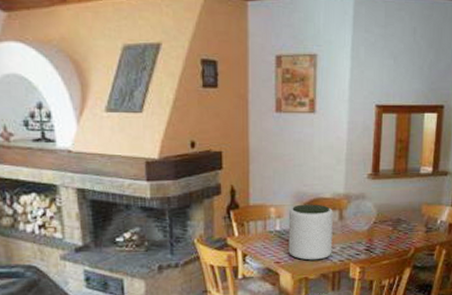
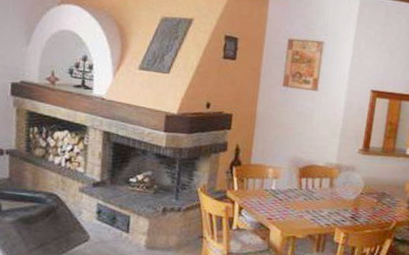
plant pot: present [288,204,333,261] -> none [281,168,325,222]

